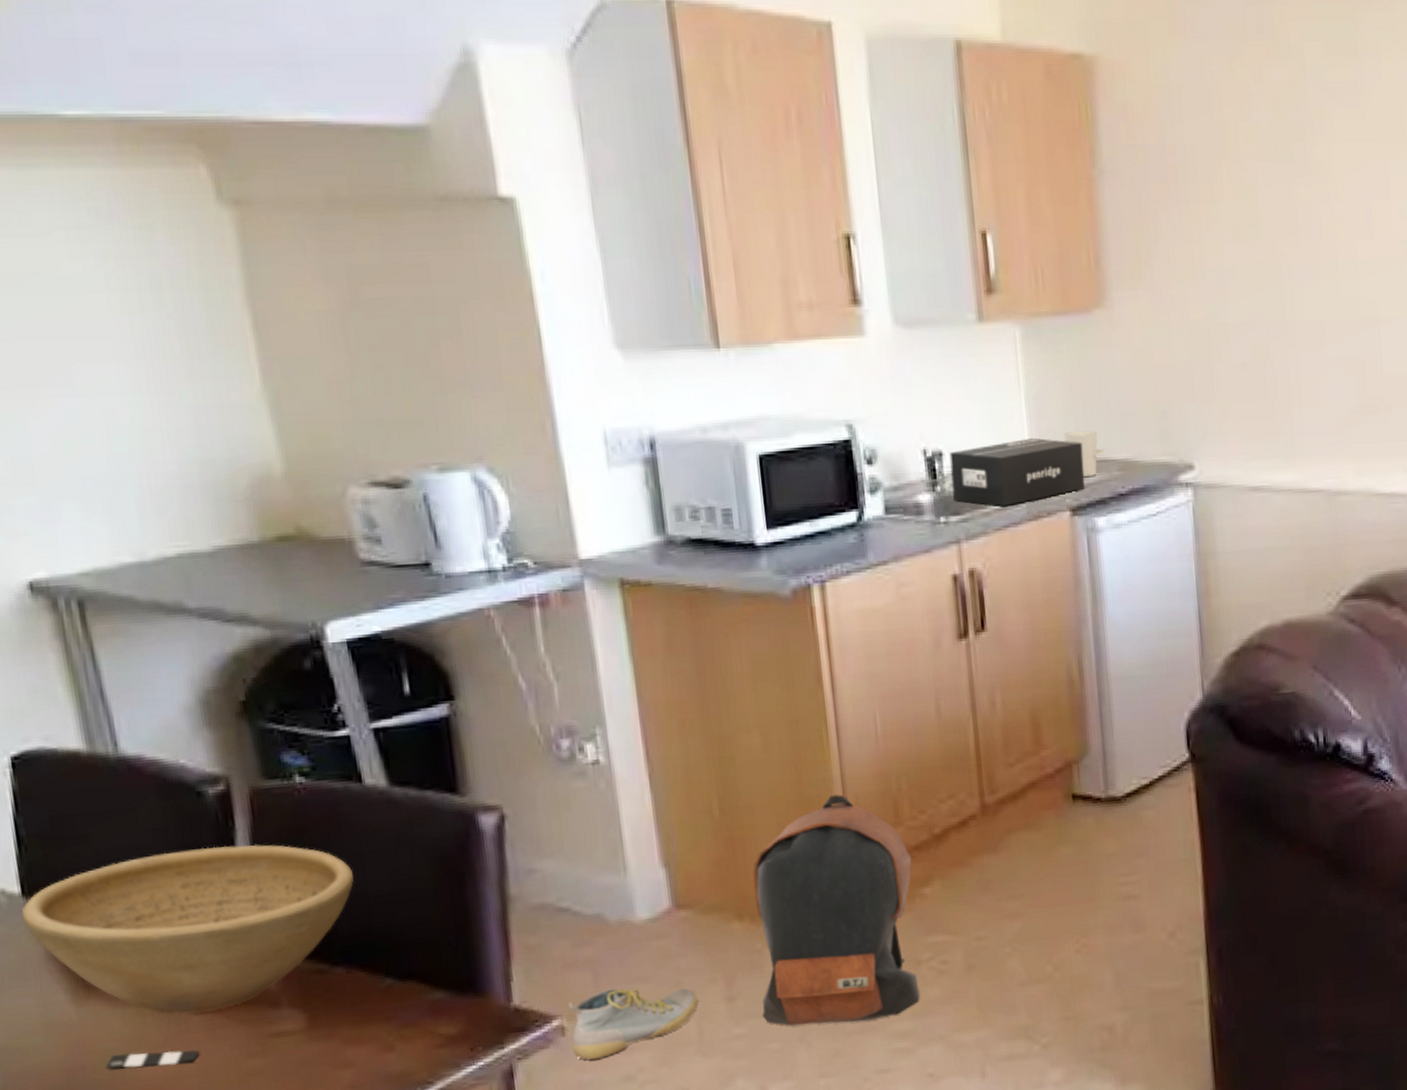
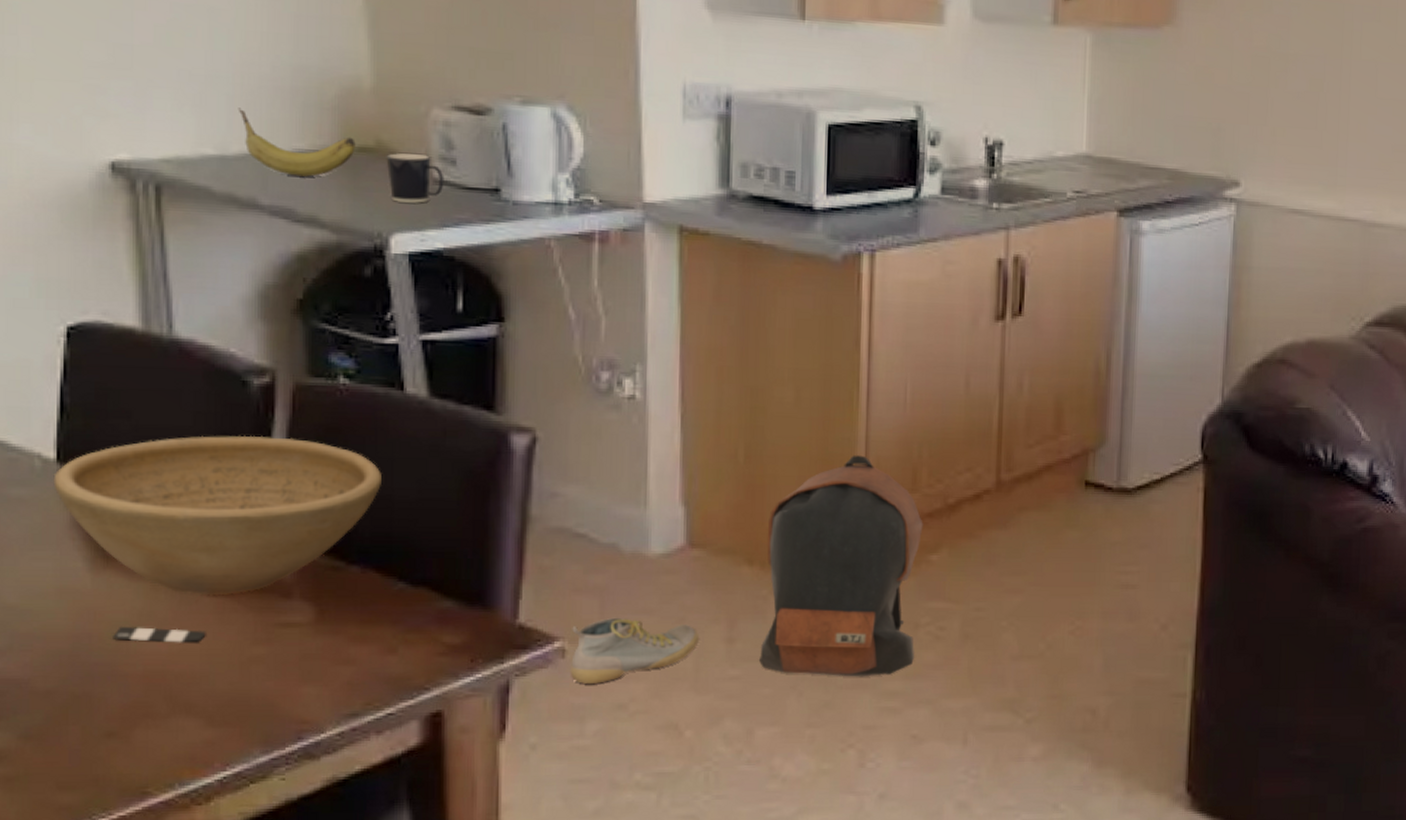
fruit: none [149,510,276,575] -> present [238,107,356,177]
mug: none [308,535,372,589] -> present [386,152,444,203]
box: present [949,437,1085,507] -> none [1008,138,1137,201]
cup: present [1063,430,1105,478] -> none [1120,137,1157,182]

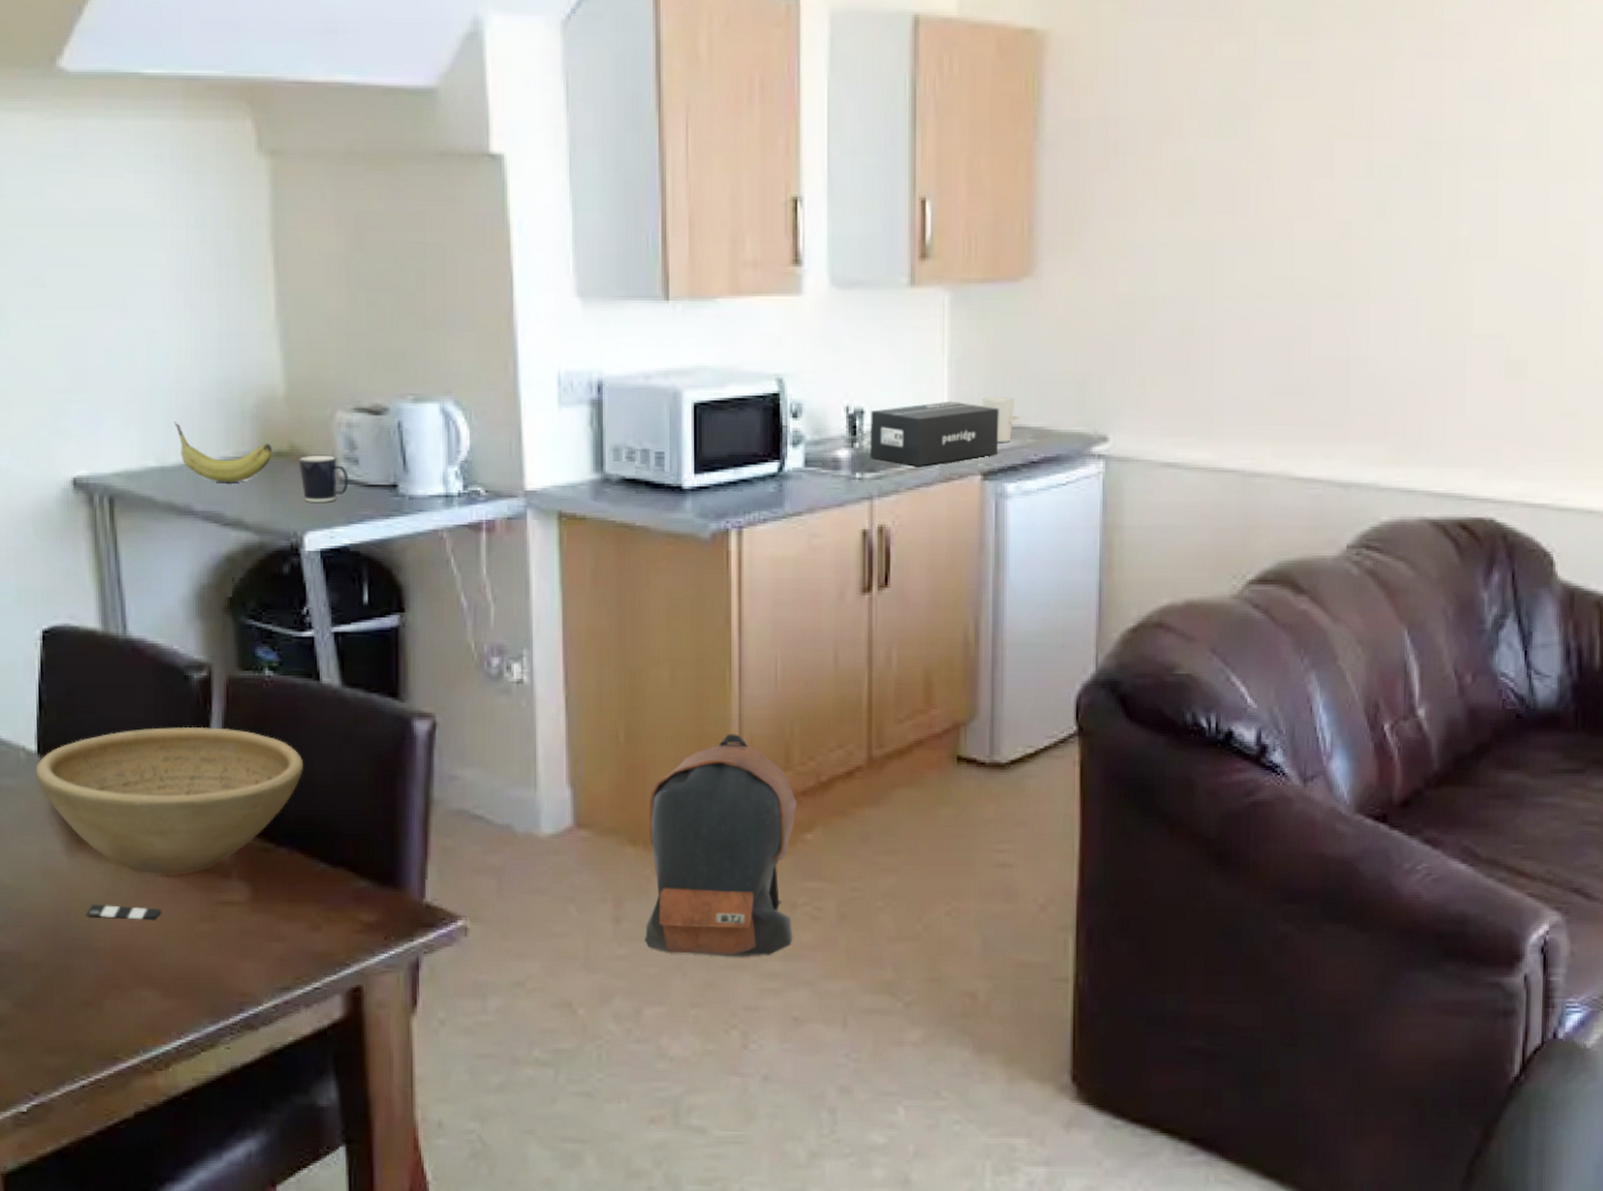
shoe: present [570,617,700,685] -> none [472,896,589,963]
box: none [1008,138,1137,201] -> present [870,401,999,467]
cup: none [1120,137,1157,182] -> present [981,397,1021,443]

